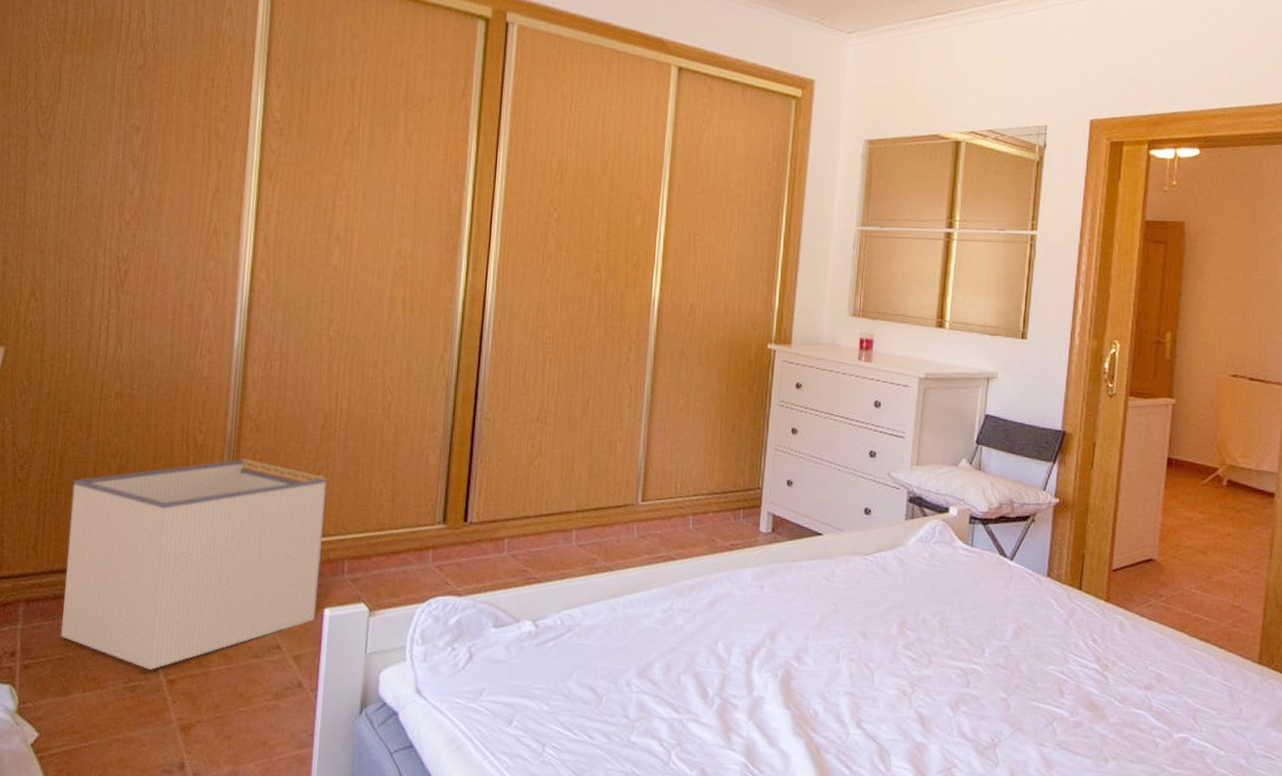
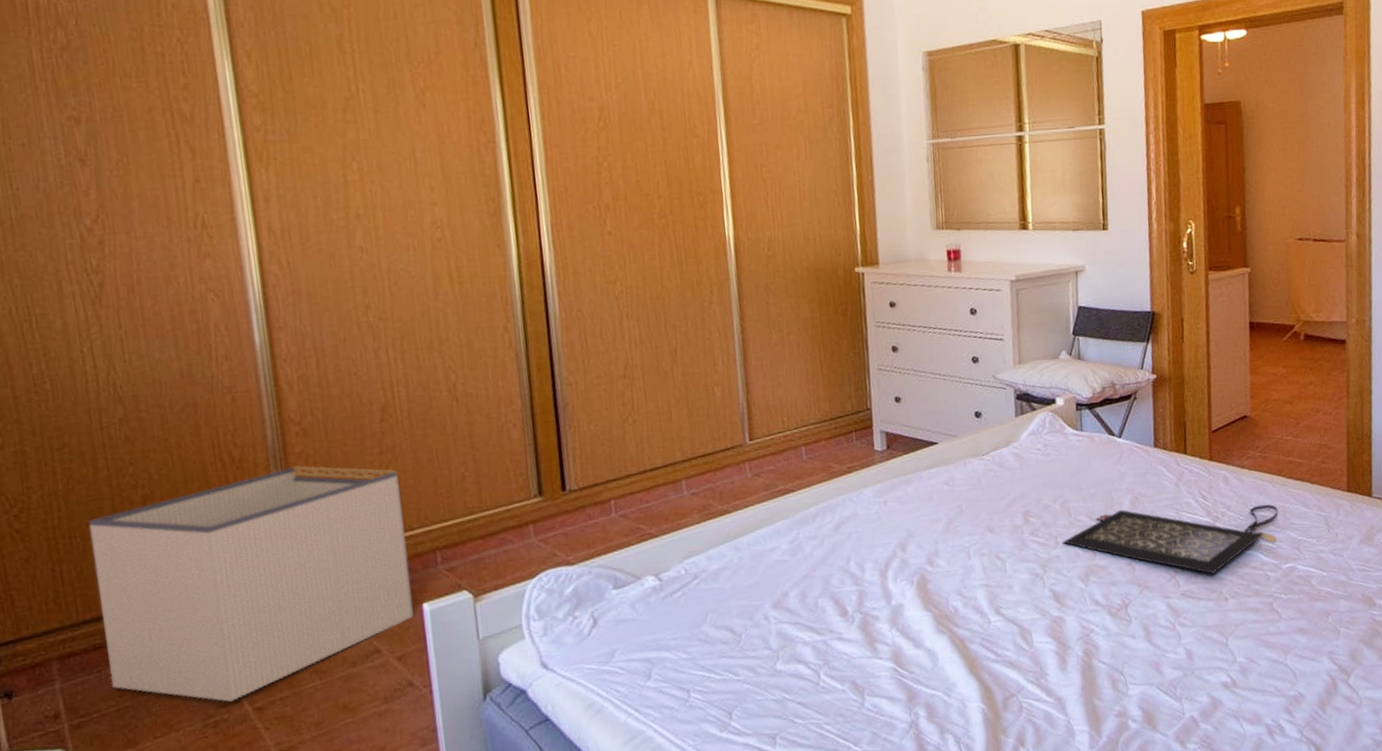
clutch bag: none [936,639,1176,728] -> present [1062,504,1278,574]

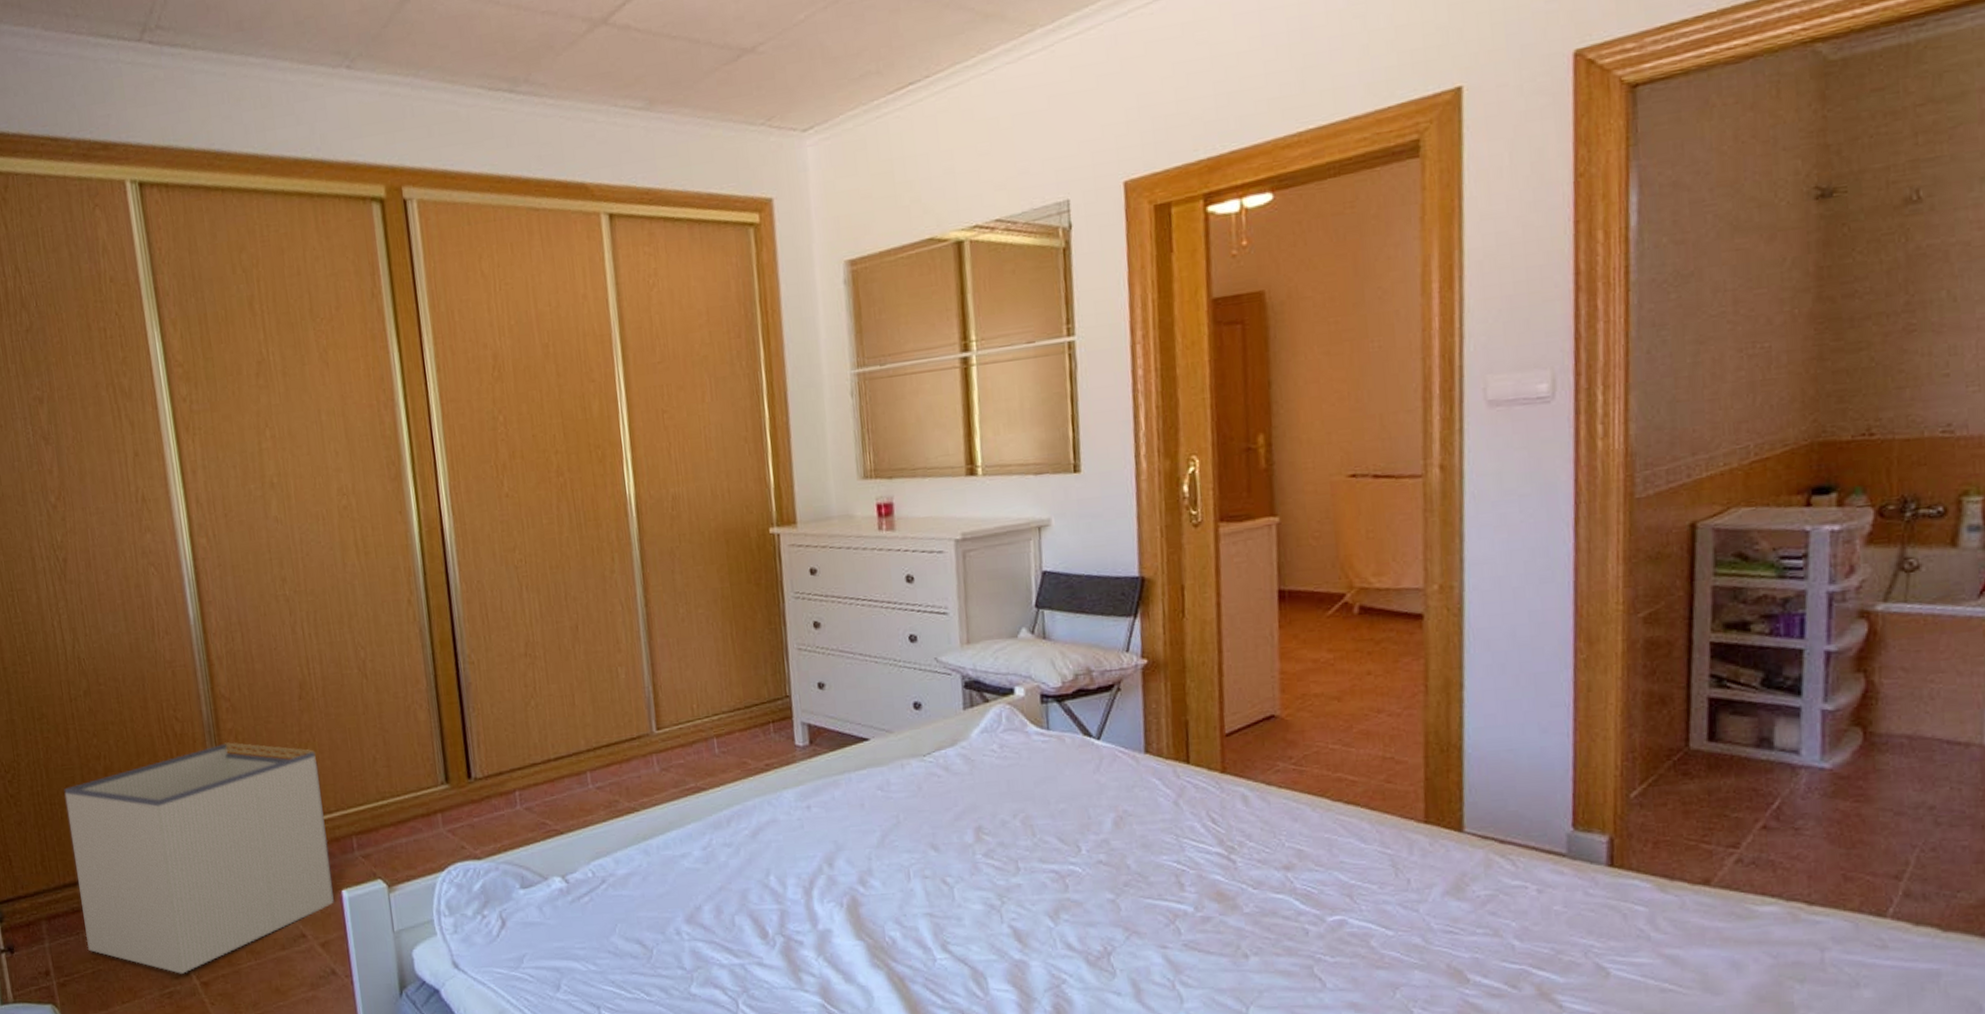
clutch bag: present [1062,504,1278,574] -> none [1025,832,1321,922]

